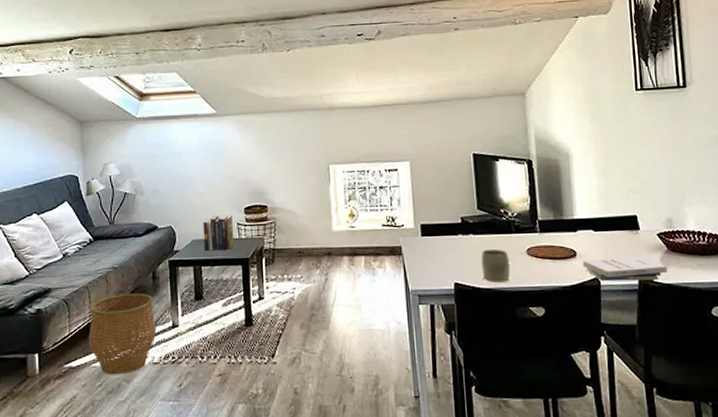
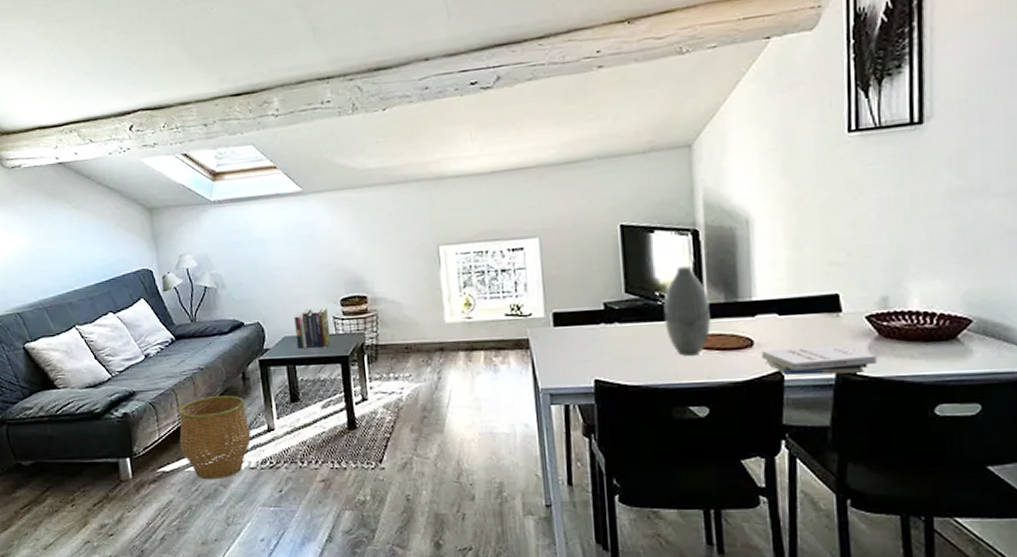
mug: present [481,248,511,283] -> none [628,339,666,379]
vase: none [507,189,544,264] -> present [663,266,711,356]

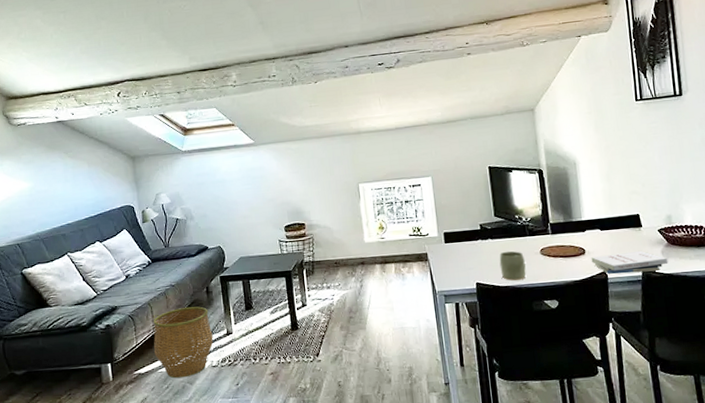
books: present [294,308,331,348] -> none [248,233,278,266]
mug: none [628,339,666,379] -> present [499,251,526,281]
vase: present [663,266,711,356] -> none [521,196,555,263]

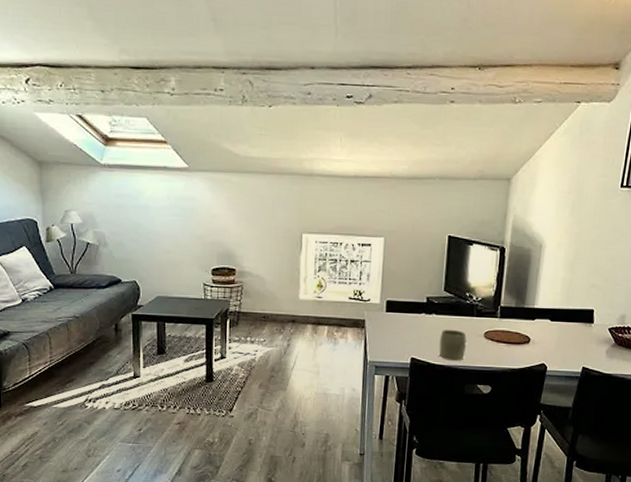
basket: present [153,306,214,379] -> none [49,343,118,417]
books: present [591,250,669,274] -> none [534,346,611,370]

